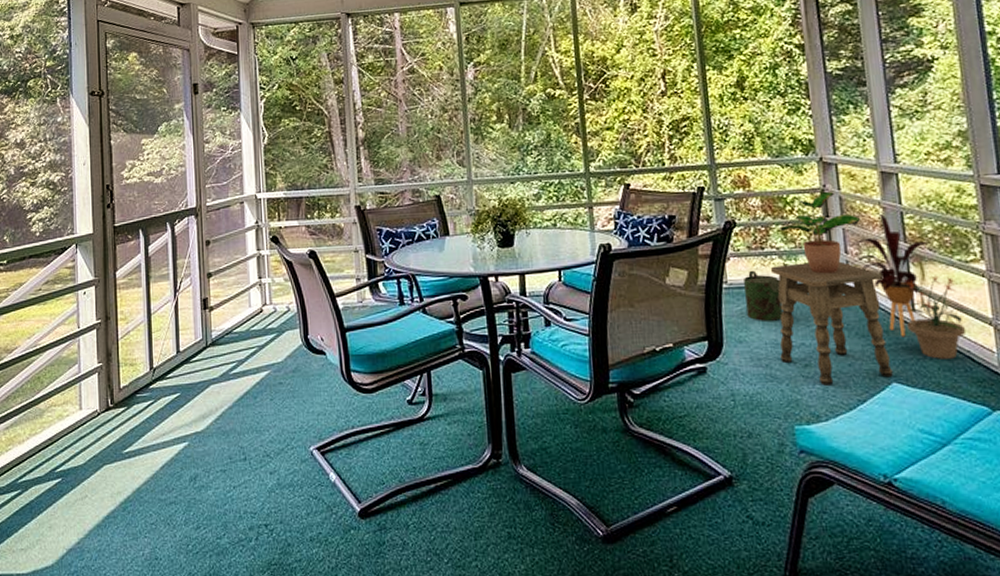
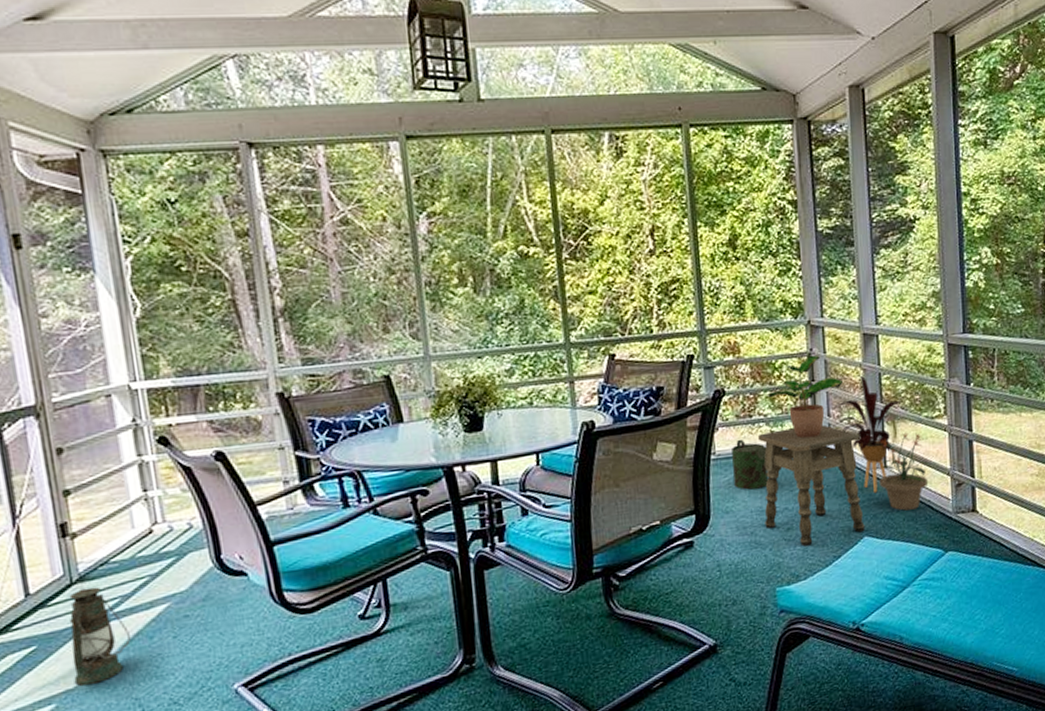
lantern: none [202,351,241,430] -> present [69,586,130,686]

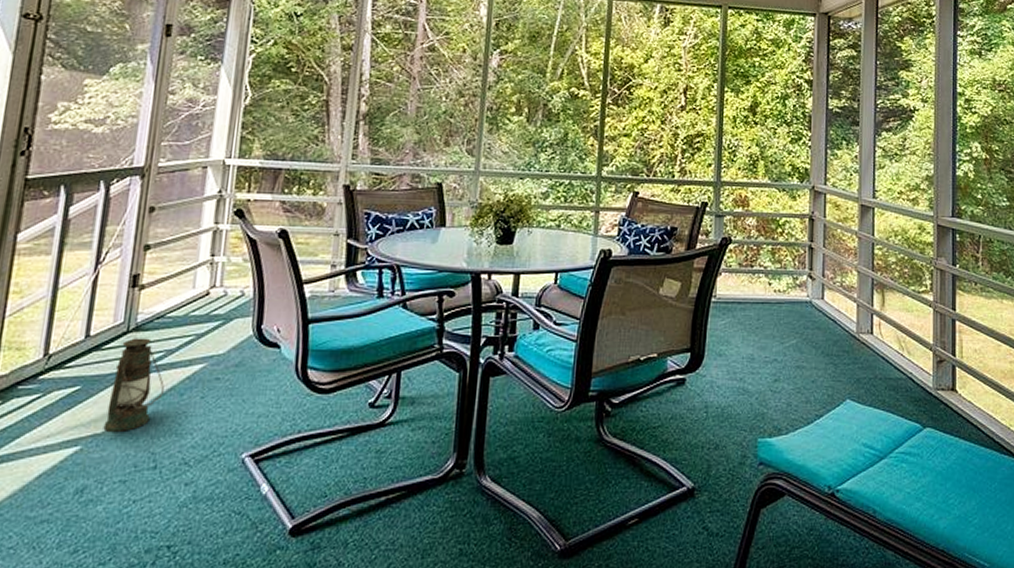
watering can: present [732,439,768,490] -> none [730,286,764,336]
side table: present [757,425,865,547] -> none [754,283,850,400]
potted plant: present [766,355,844,439] -> none [768,218,840,295]
house plant: present [831,375,903,494] -> none [824,242,893,358]
potted plant: present [876,432,930,511] -> none [863,302,914,379]

